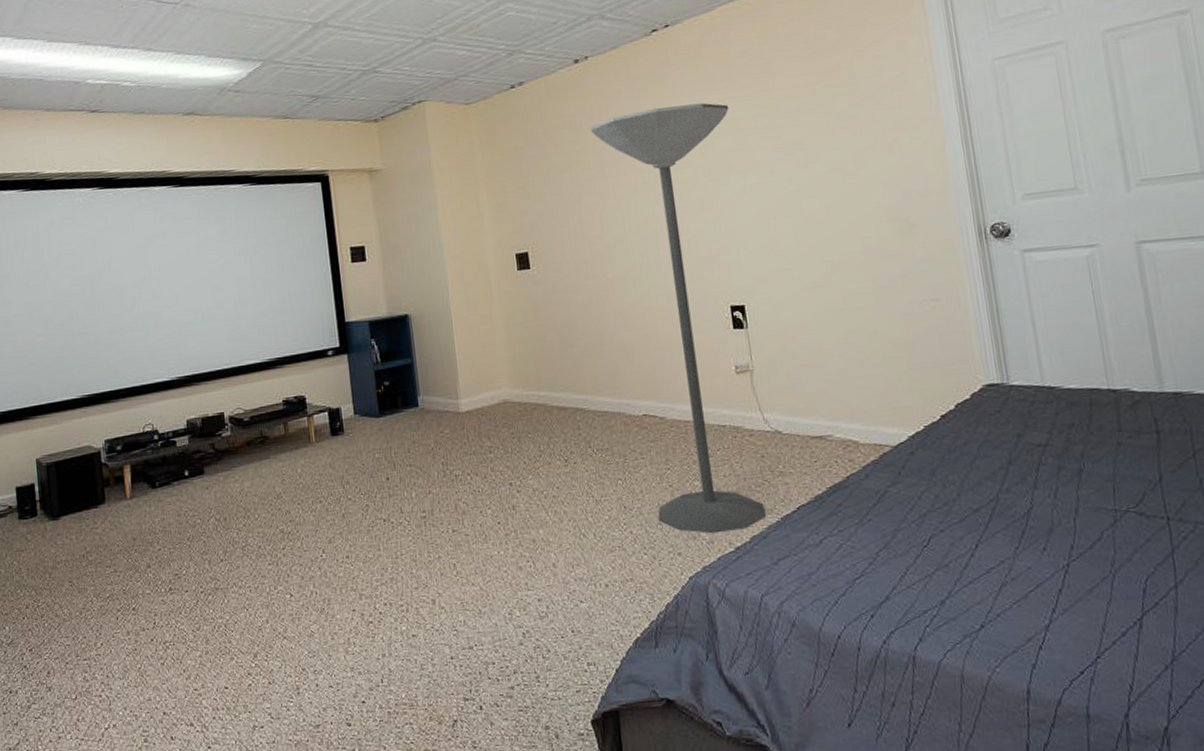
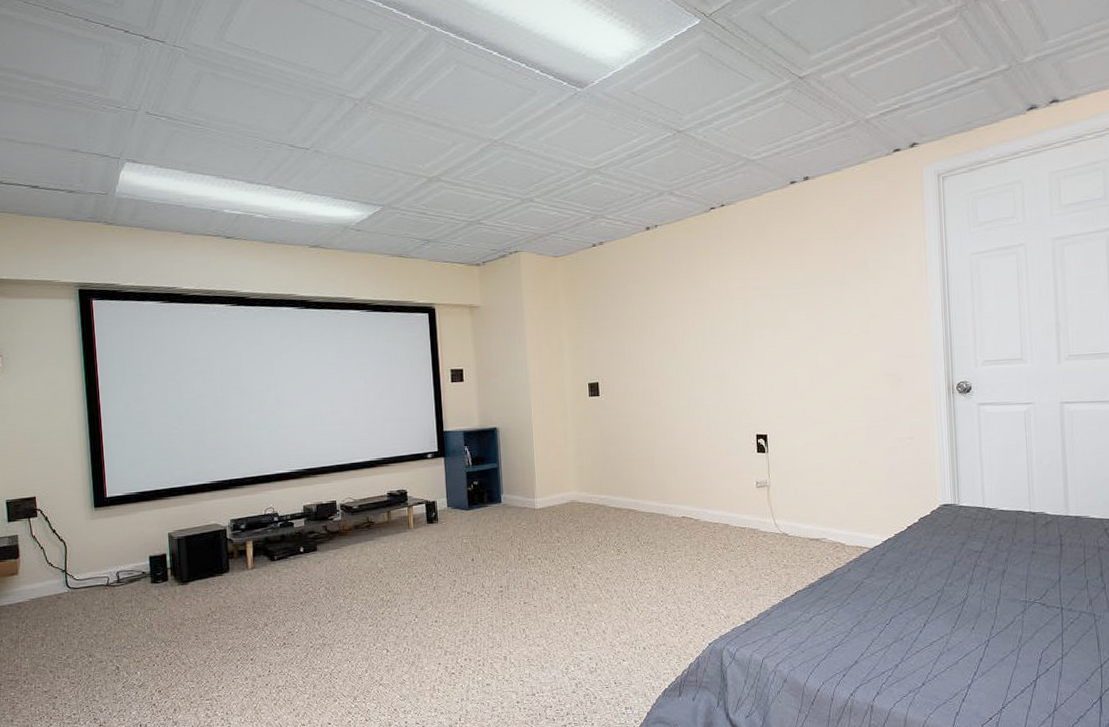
floor lamp: present [590,103,767,534] -> none [655,271,772,611]

